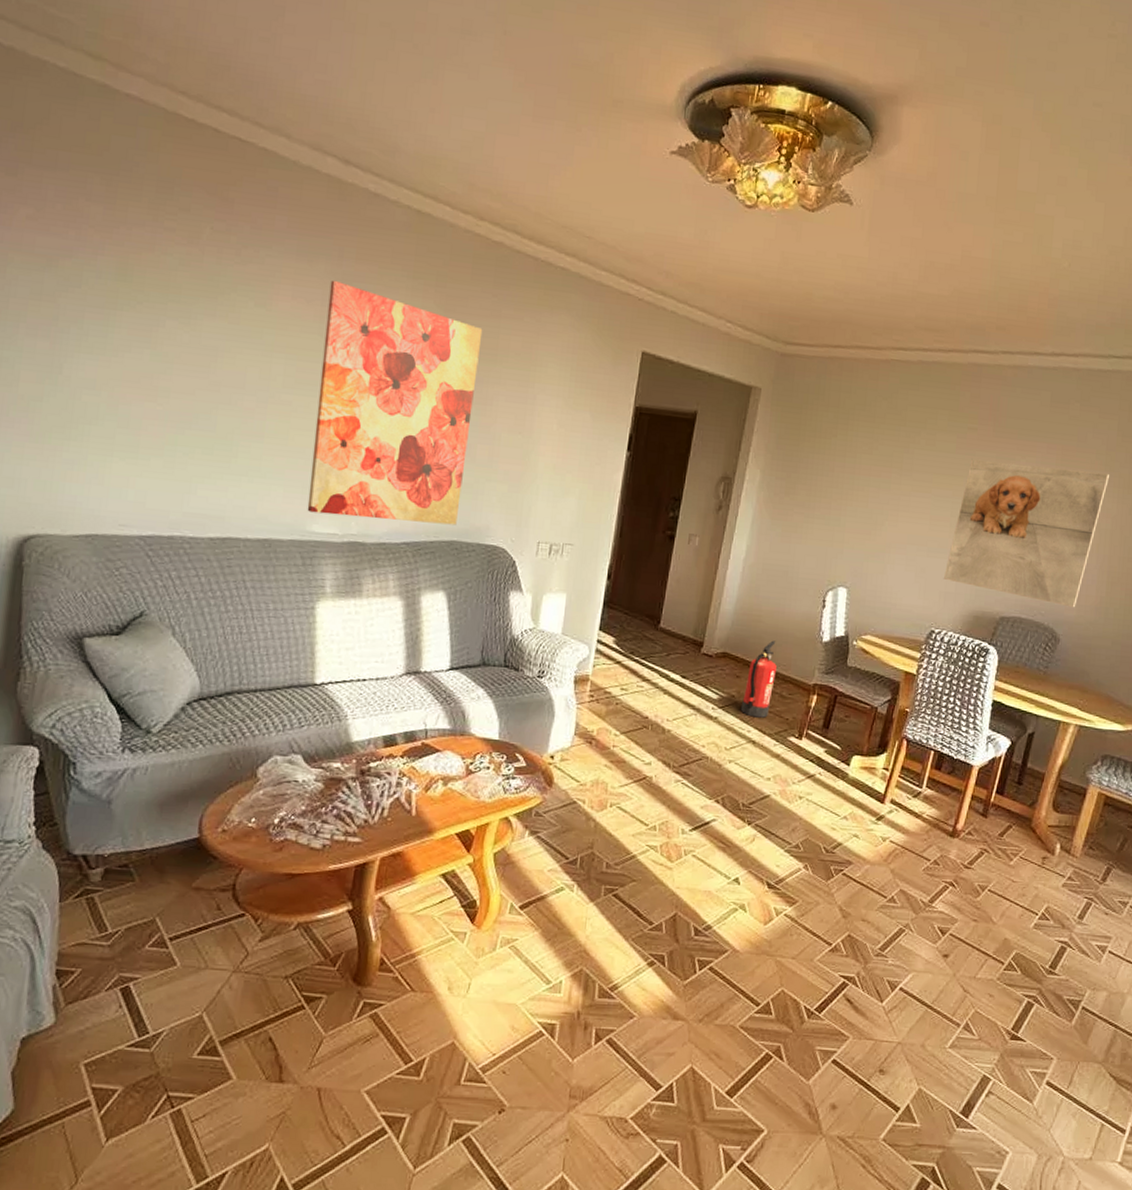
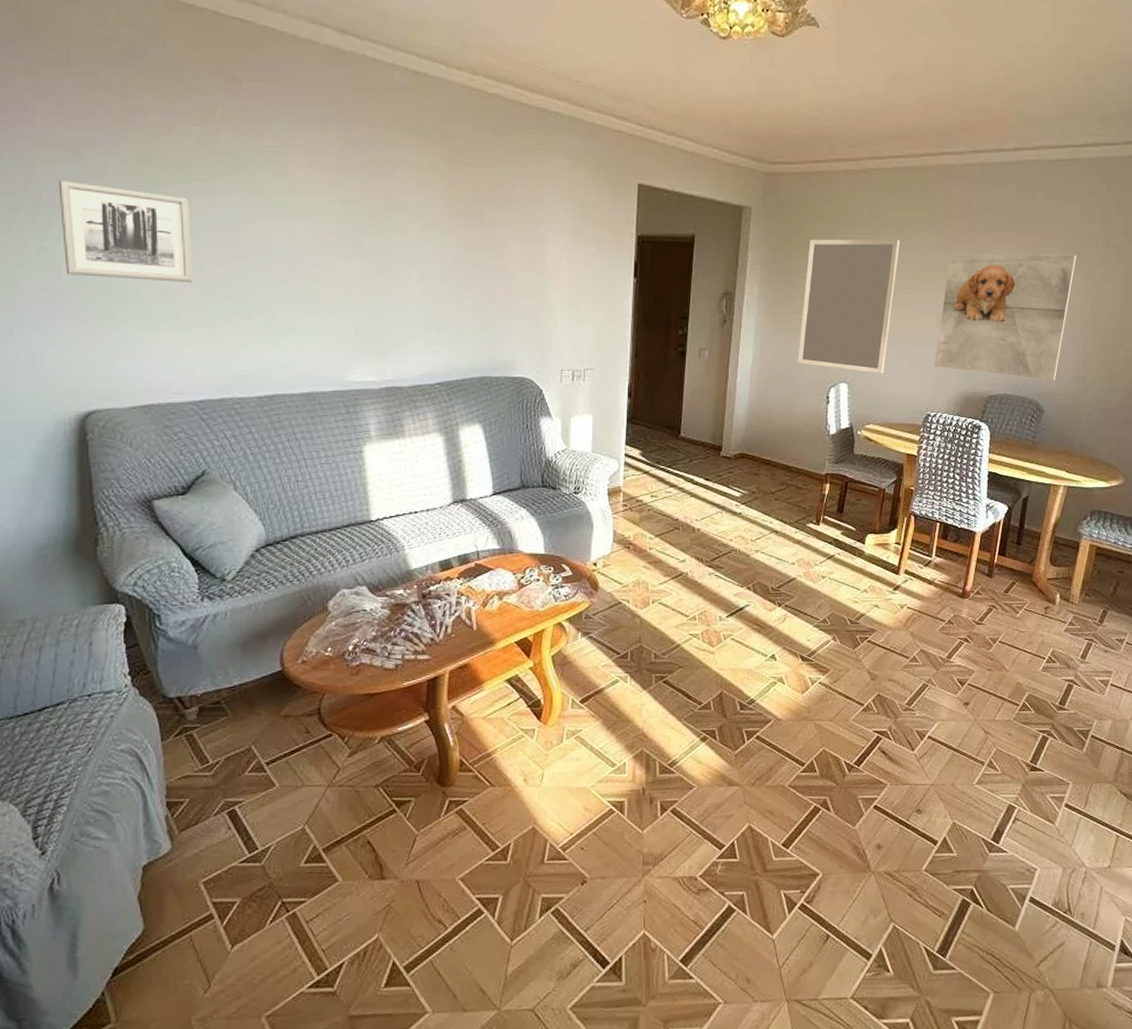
wall art: none [24,288,163,409] -> present [58,180,193,282]
wall art: present [307,280,483,525] -> none [341,144,489,364]
fire extinguisher: present [740,640,777,718] -> none [761,438,790,509]
home mirror: none [795,429,919,582] -> present [797,238,901,374]

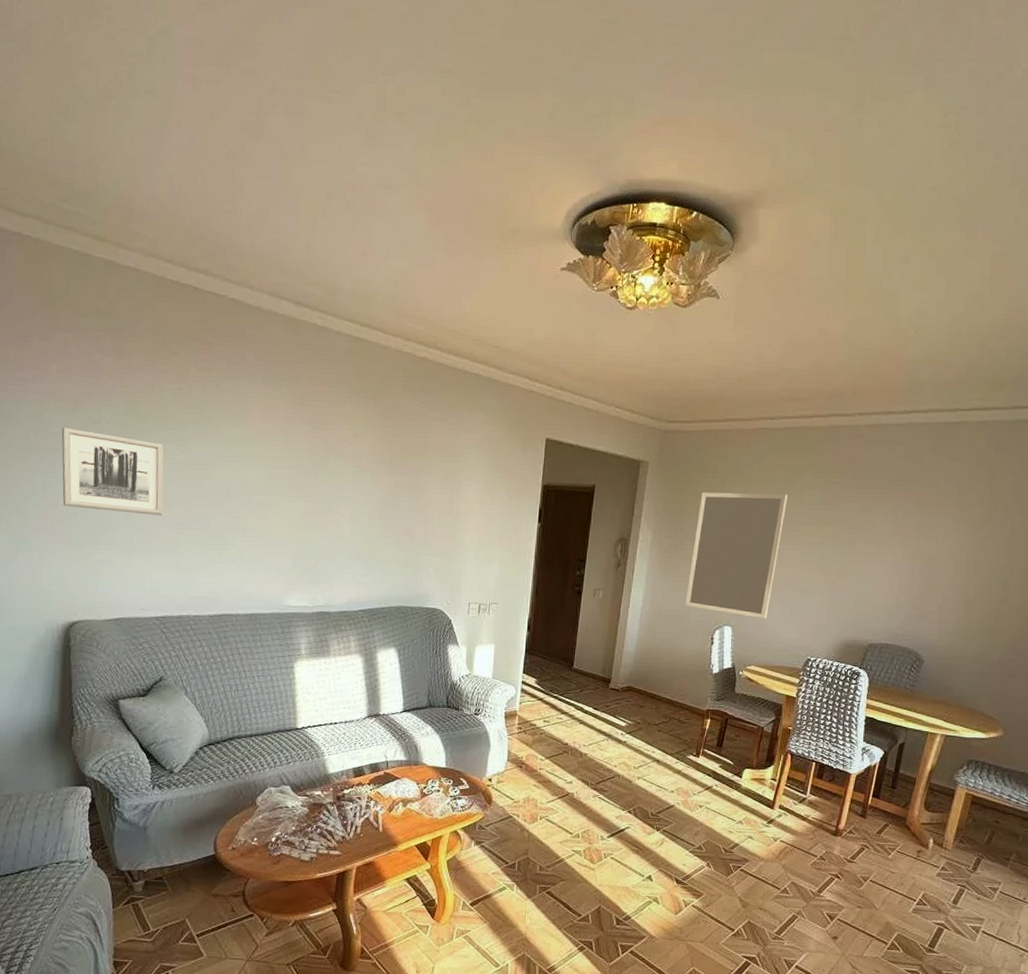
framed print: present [933,253,1077,381] -> none [815,508,963,633]

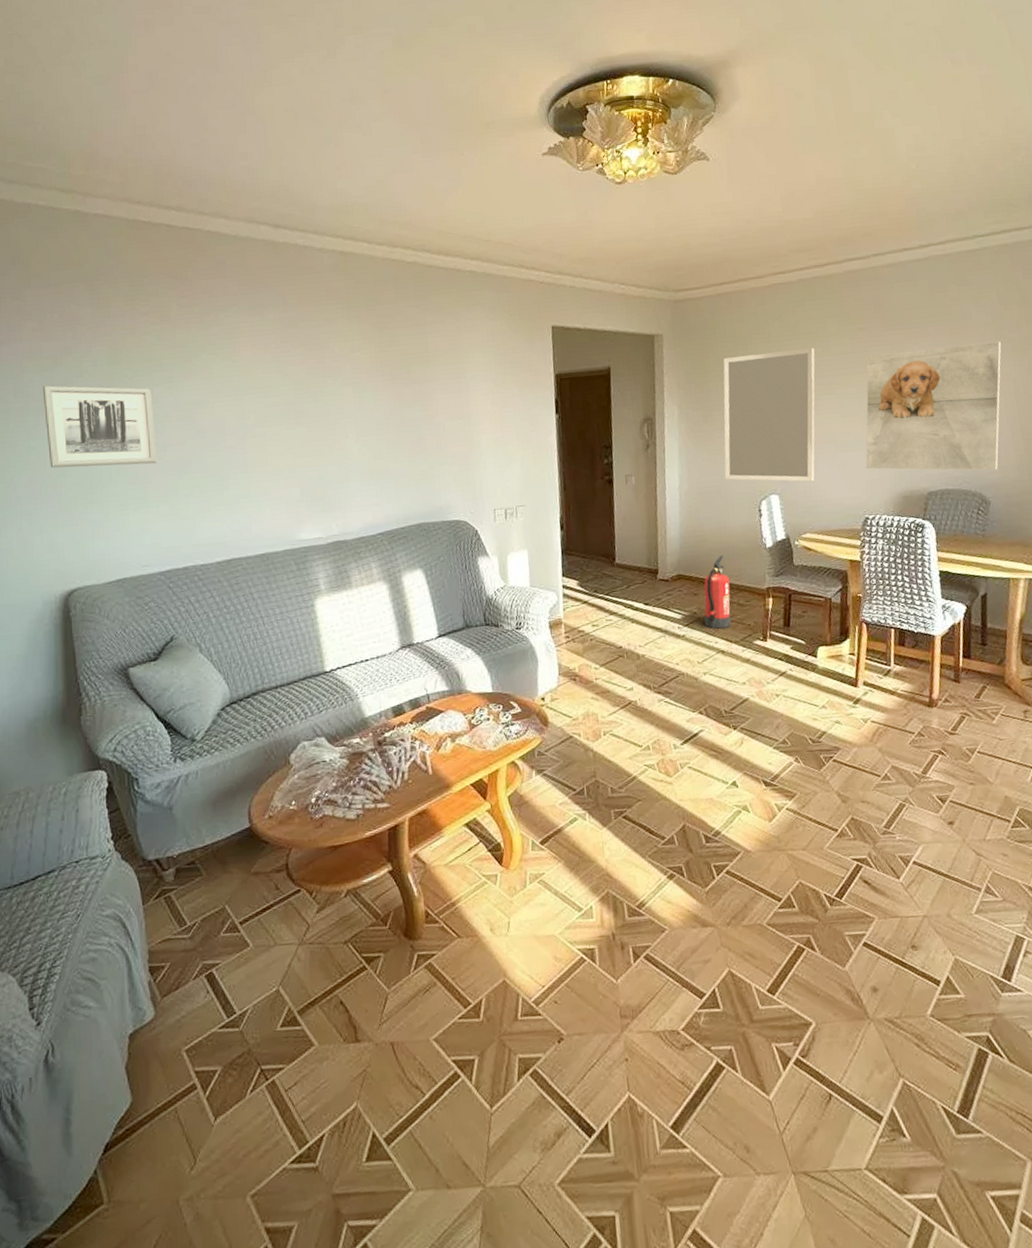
fire extinguisher: none [645,674,674,740] -> present [703,555,731,629]
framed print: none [815,508,963,633] -> present [865,341,1002,471]

